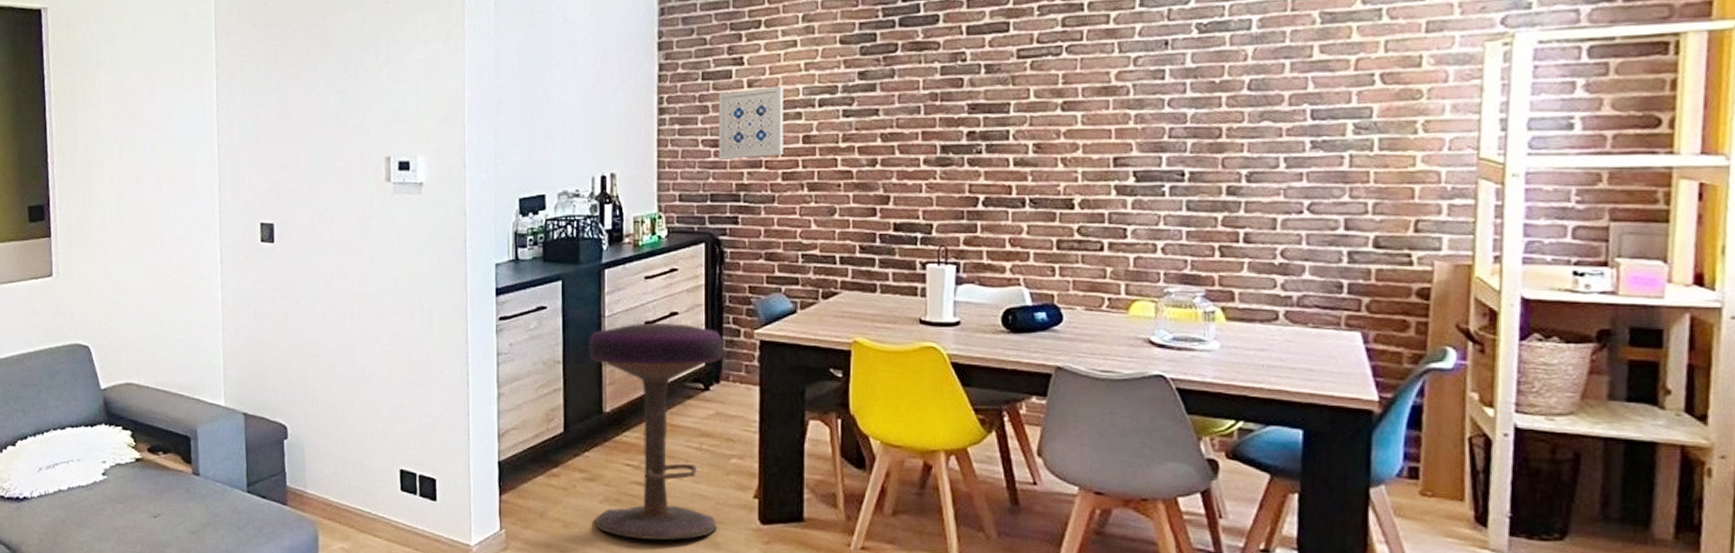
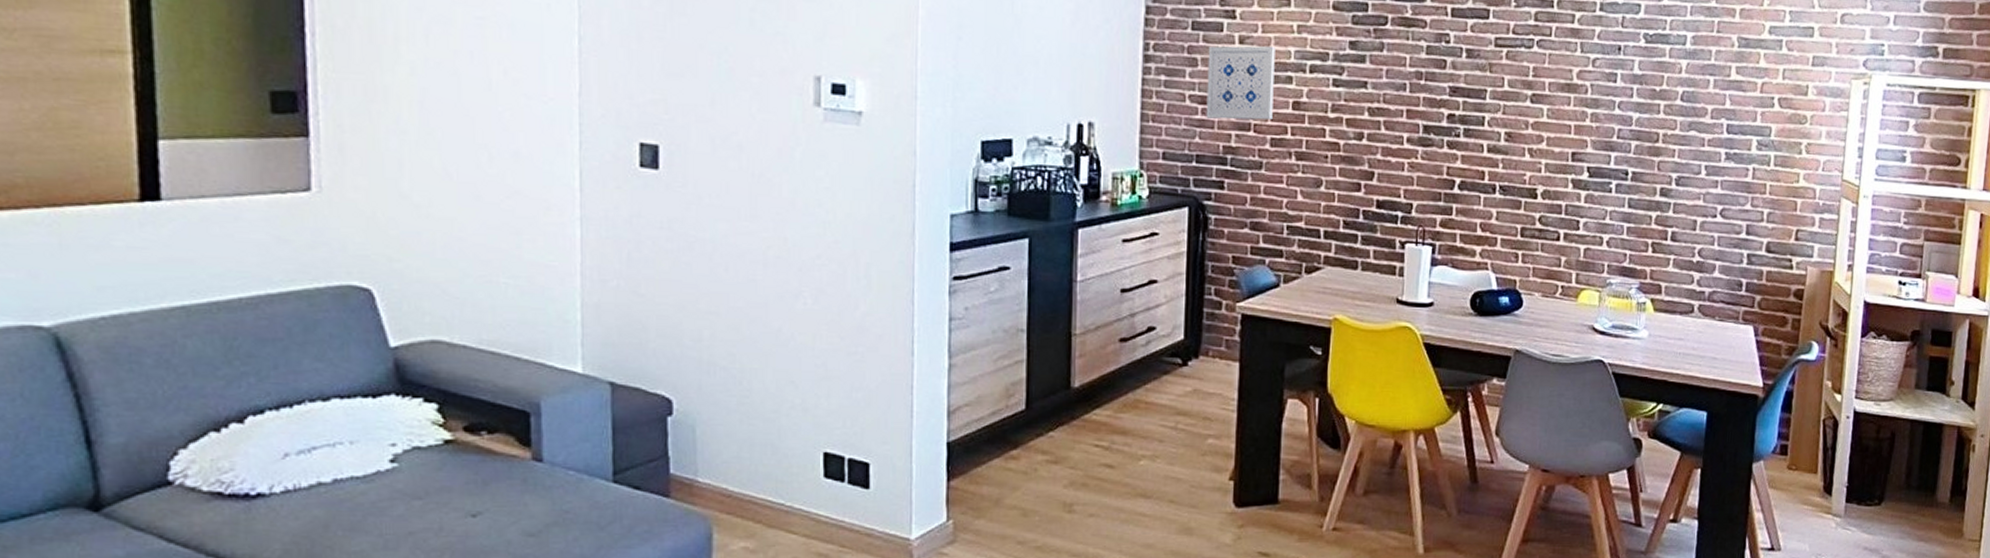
stool: present [589,323,723,541] -> none [1057,291,1203,527]

